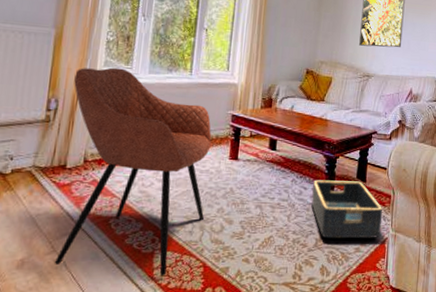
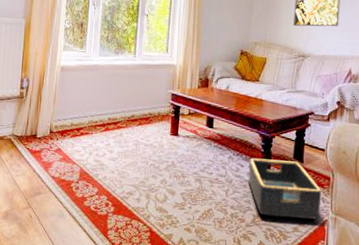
armchair: present [55,67,212,277] -> none [31,51,154,237]

